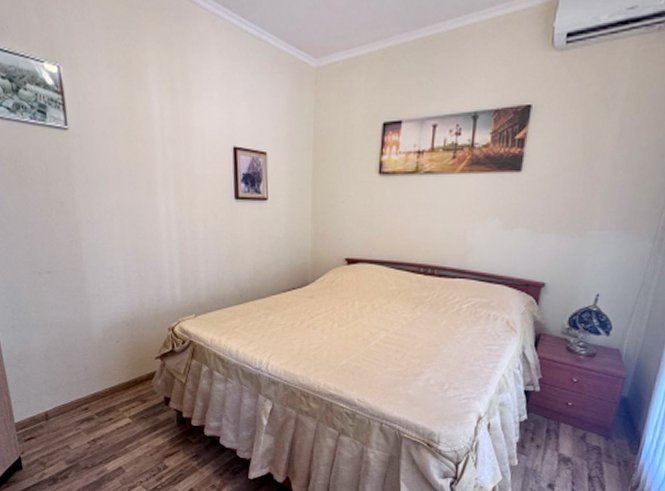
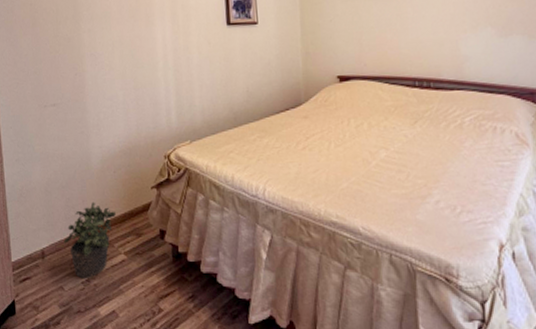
potted plant: none [67,369,120,439] -> present [63,202,116,278]

